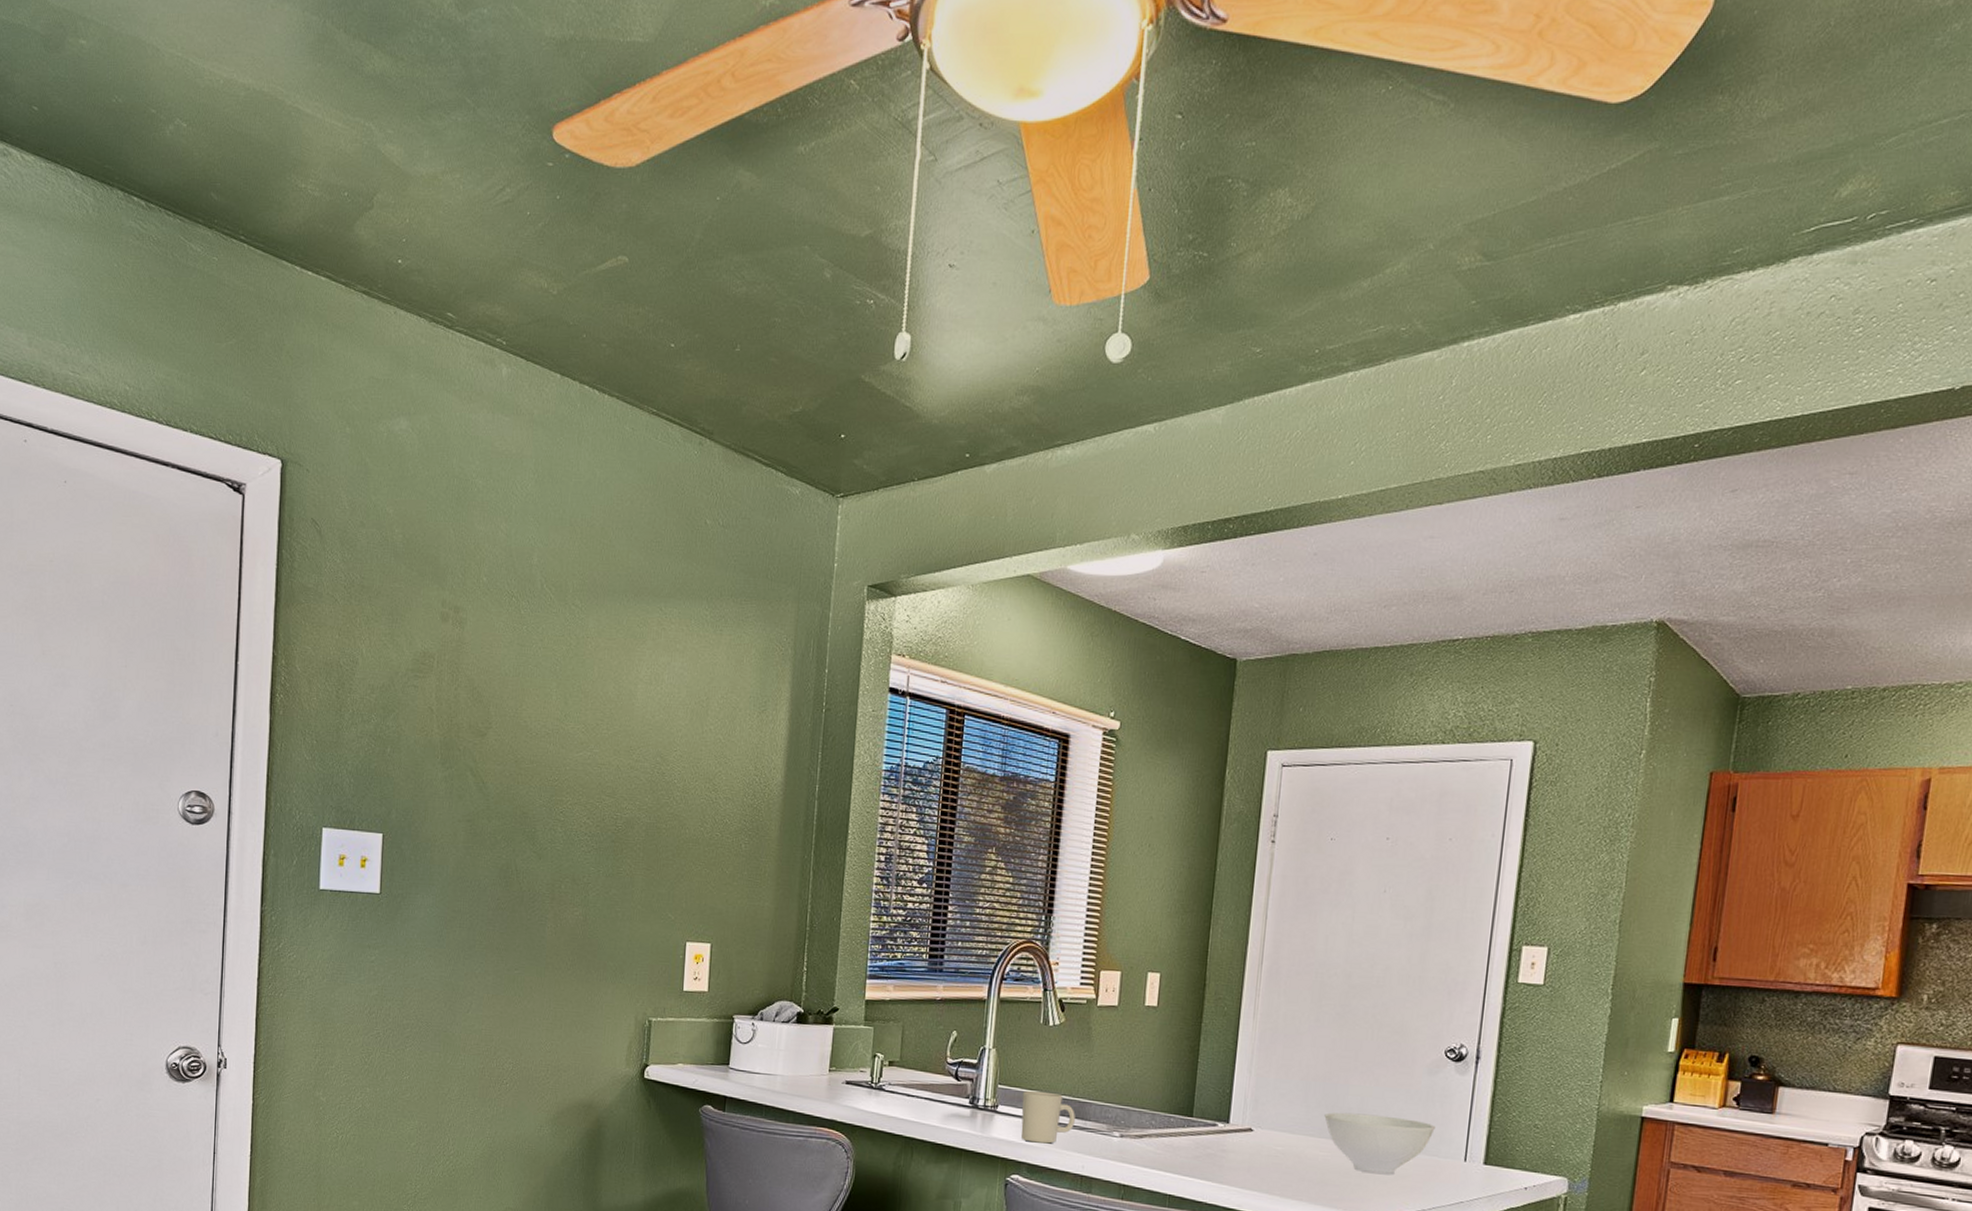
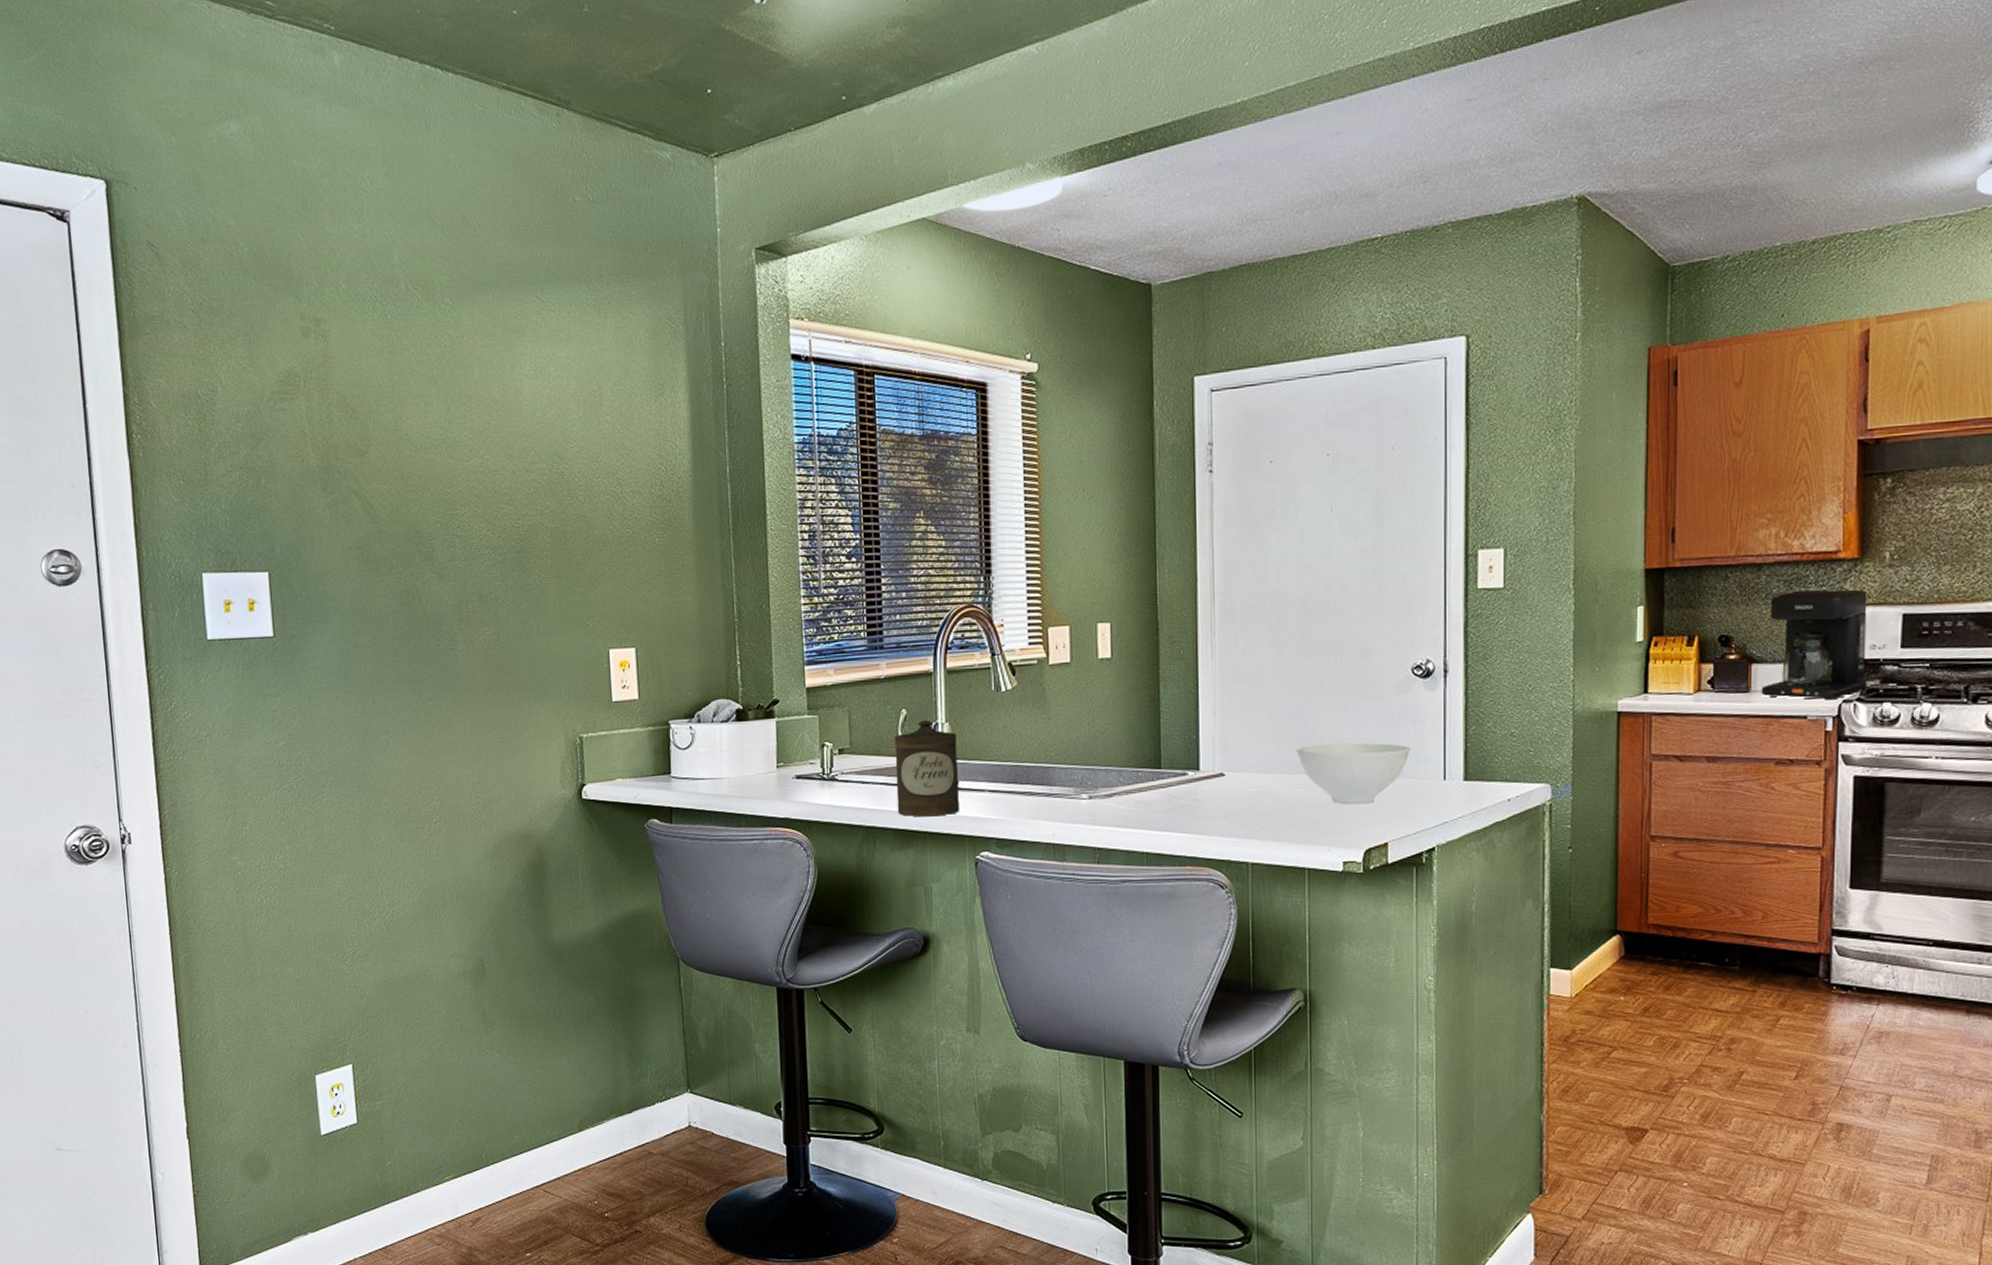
canister: none [937,1043,1002,1136] -> present [894,719,960,817]
mug: present [1021,1090,1075,1144] -> none [982,761,1040,816]
coffee maker: none [1785,1021,1901,1131] -> present [1761,589,1868,700]

